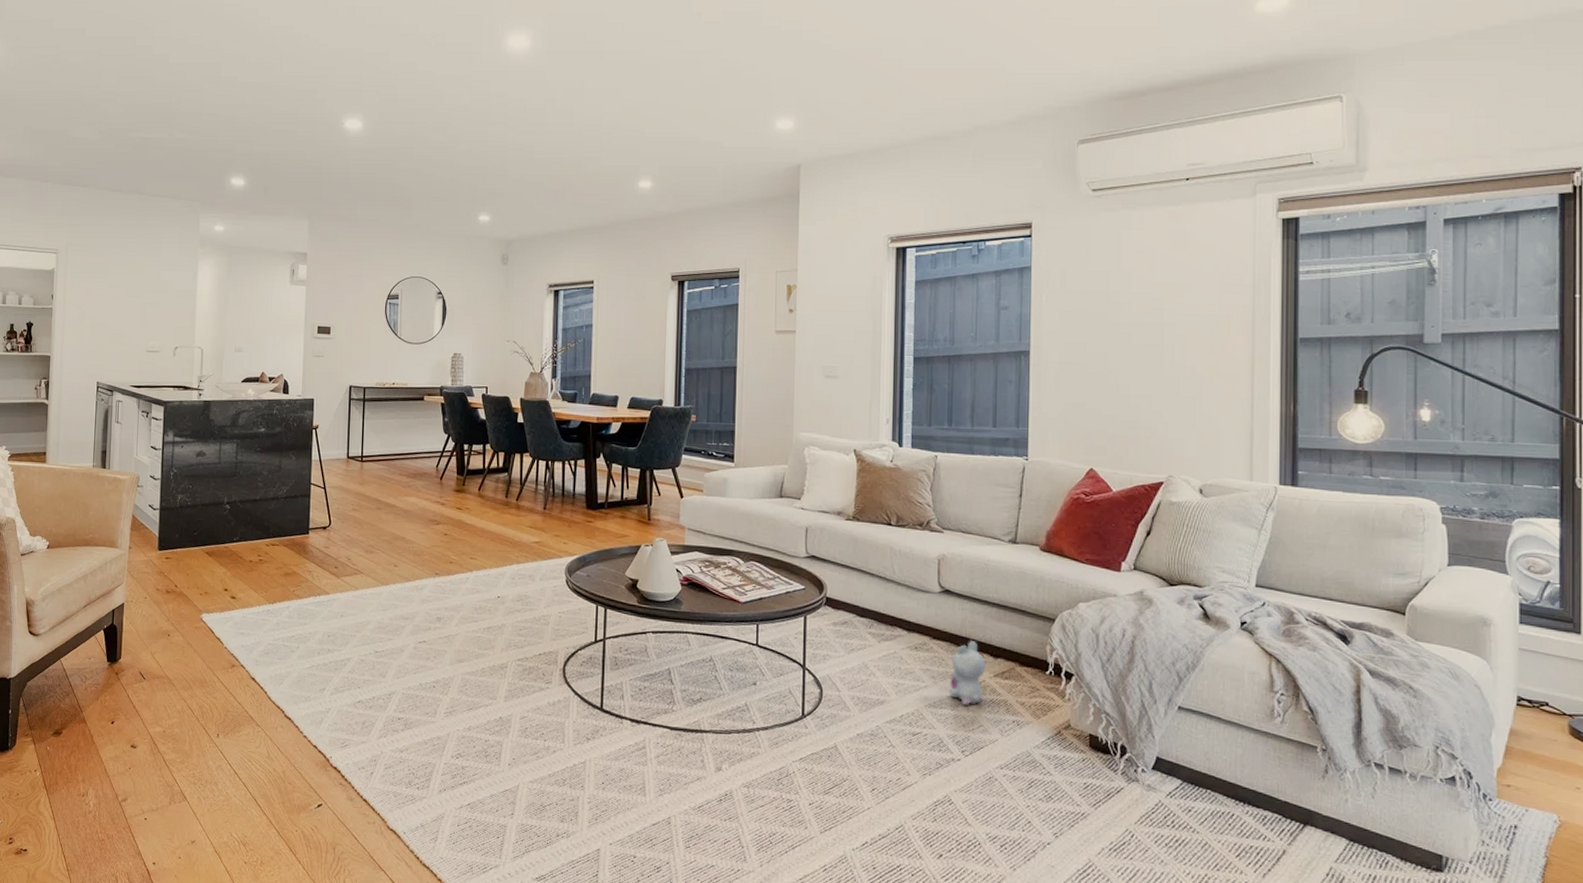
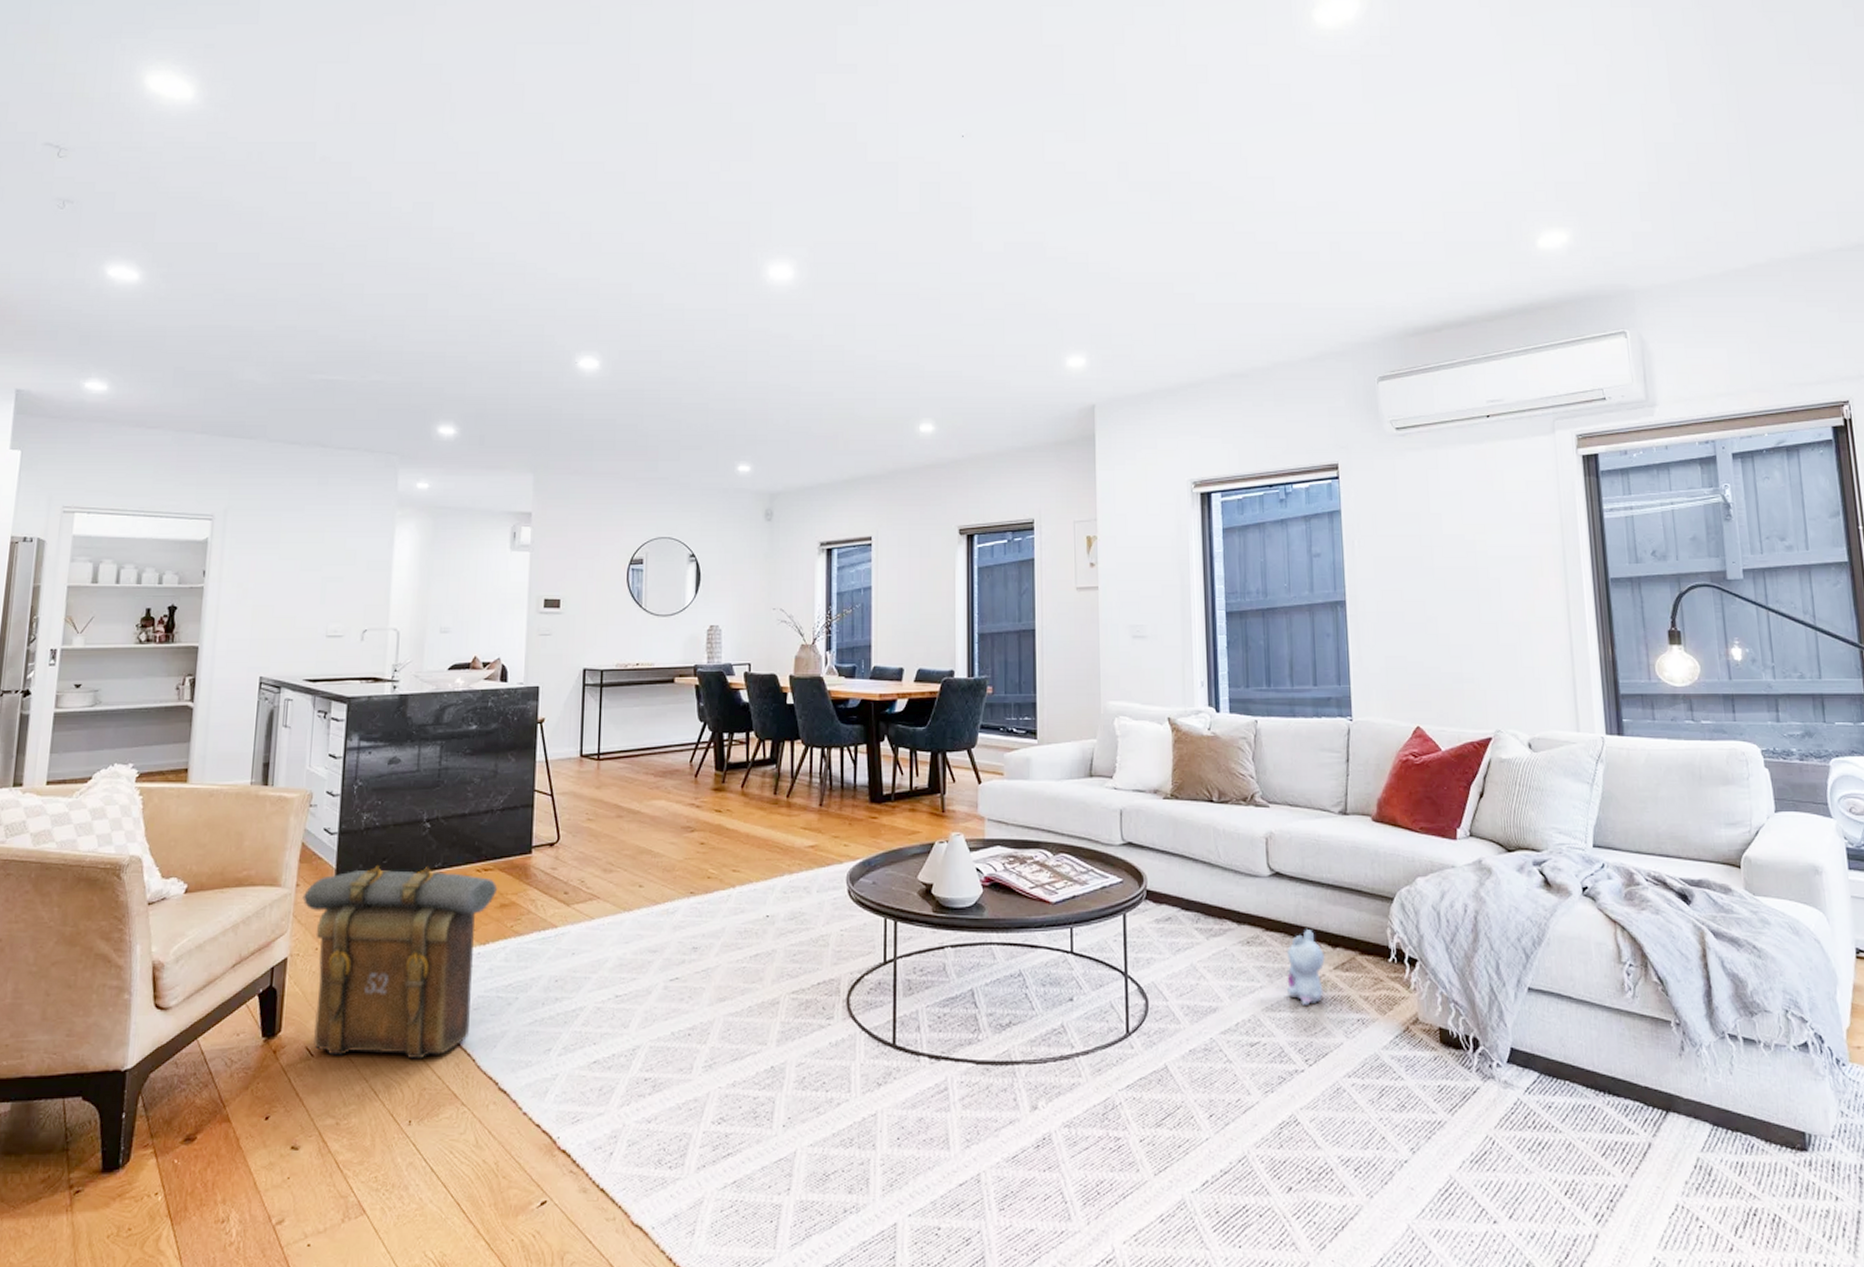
backpack: none [134,536,283,689] -> present [302,866,498,1060]

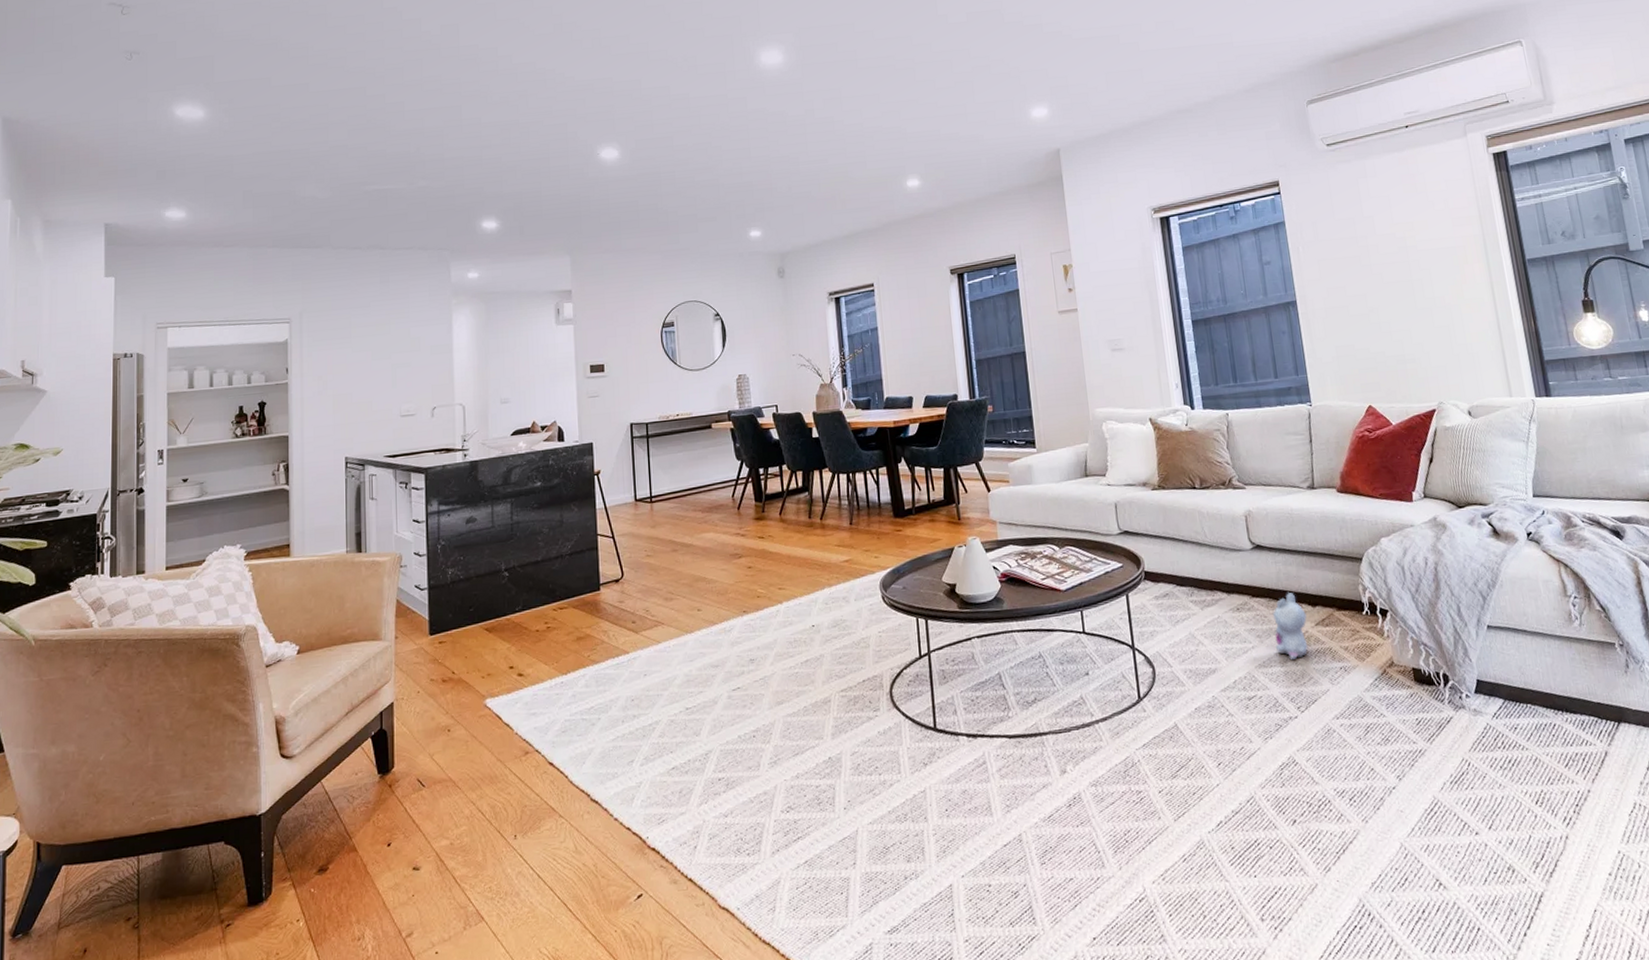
backpack: present [302,866,498,1060] -> none [402,609,573,785]

